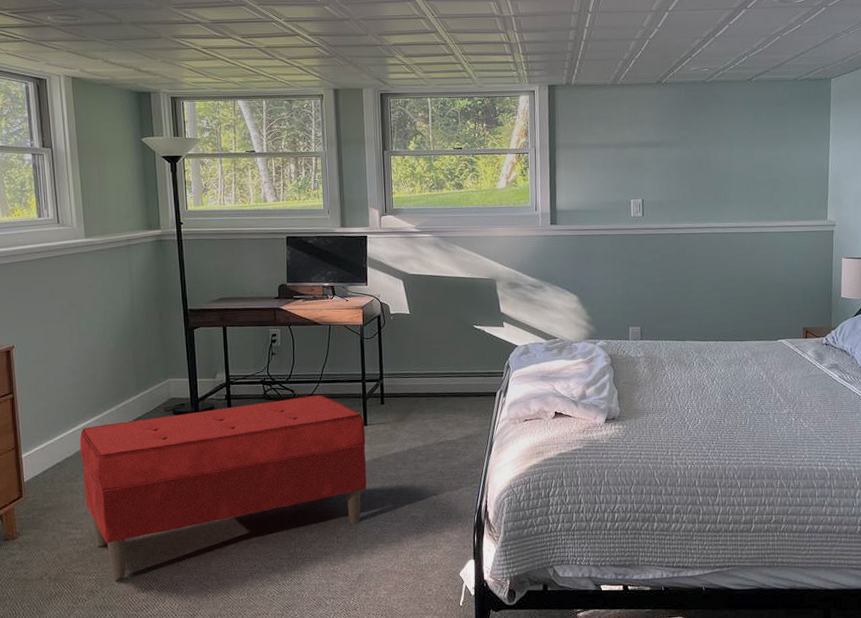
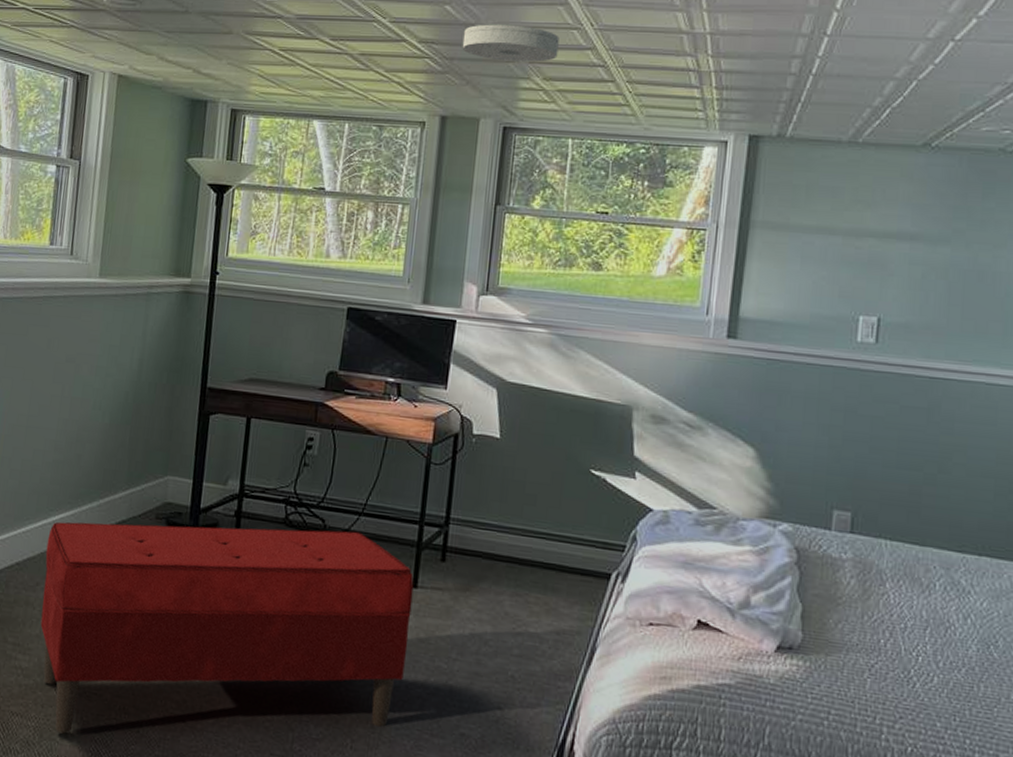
smoke detector: none [341,18,412,45] -> present [462,24,559,62]

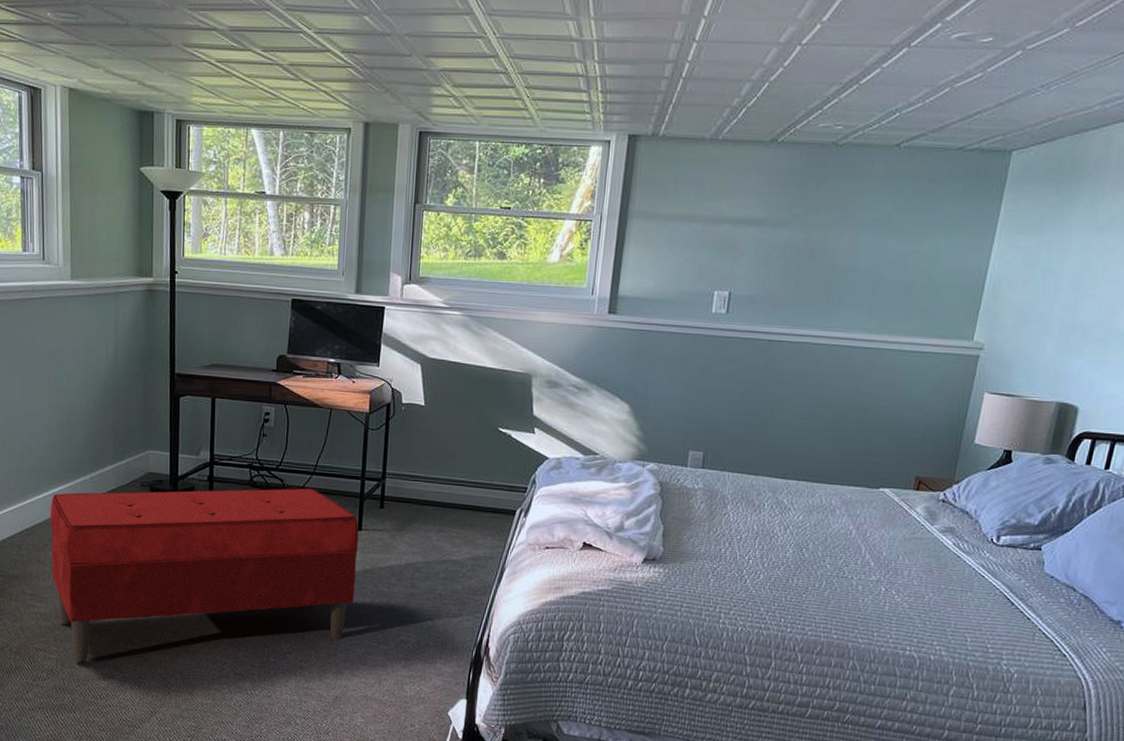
smoke detector: present [462,24,559,62] -> none [380,34,466,70]

